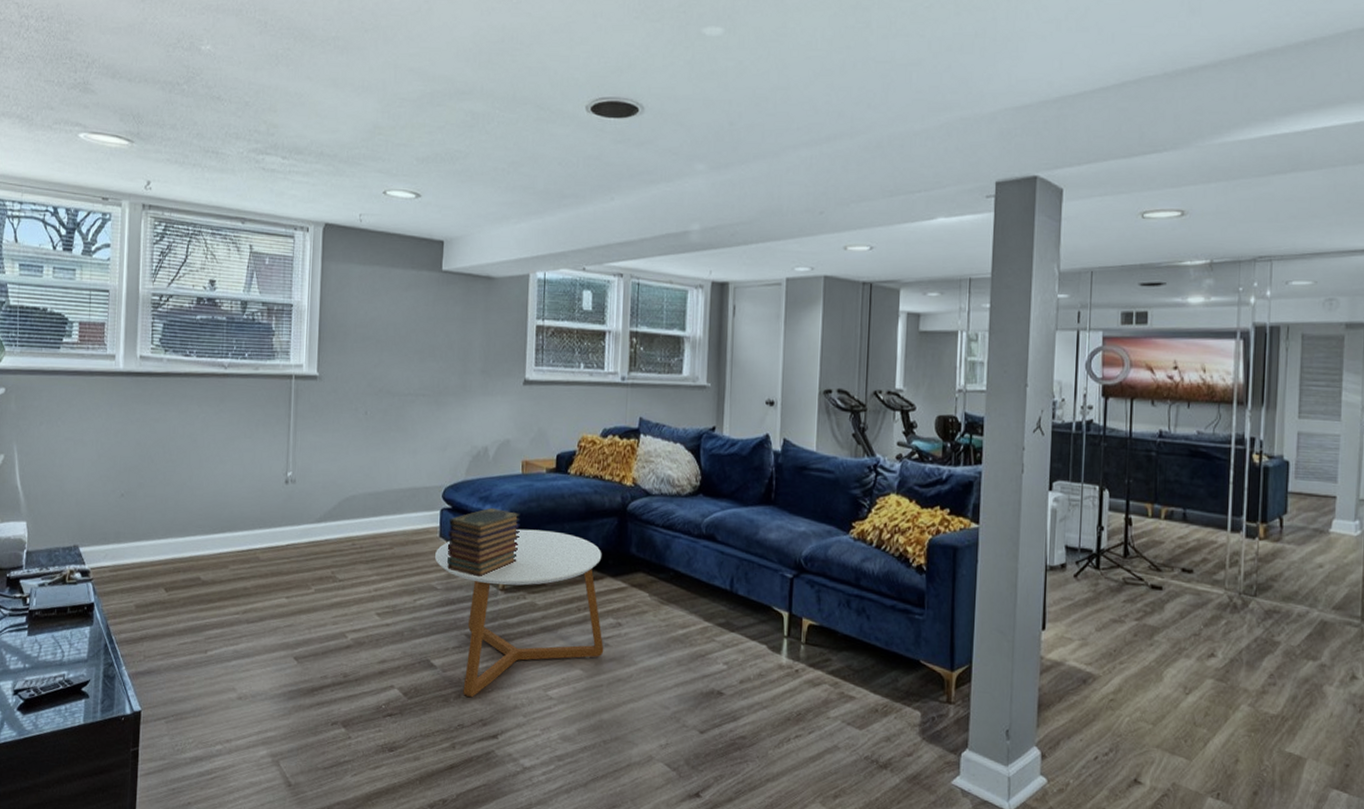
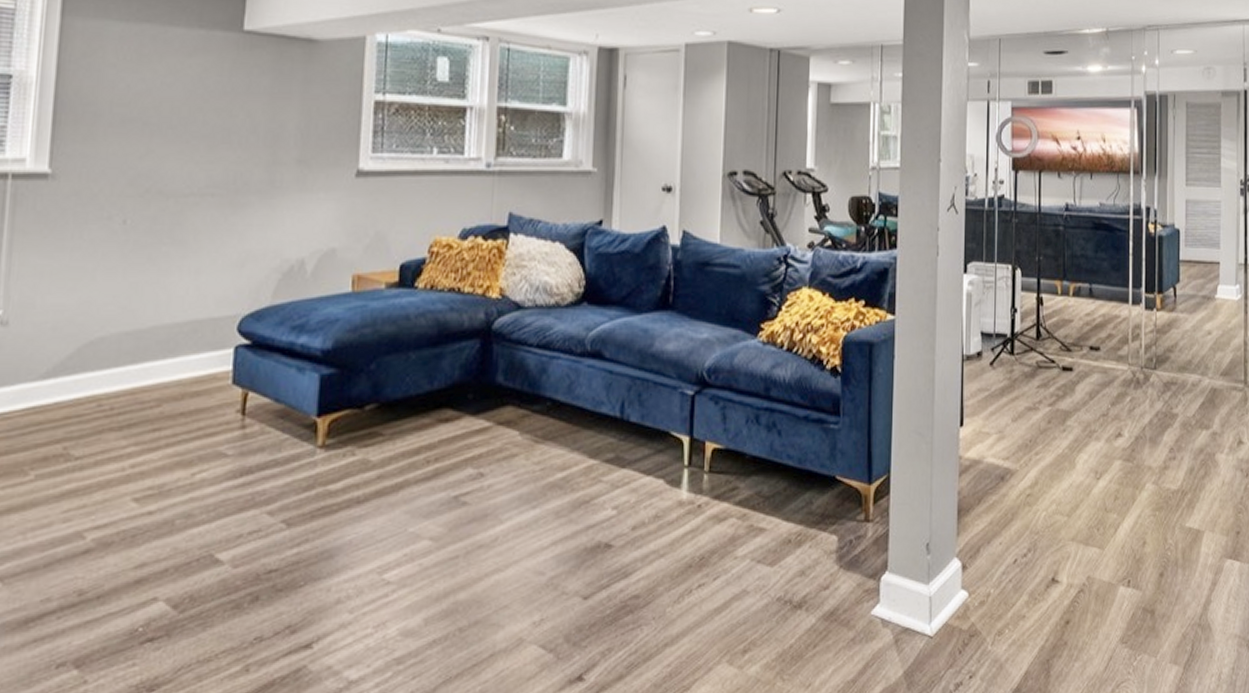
coffee table: present [435,528,604,698] -> none [225,363,461,598]
book stack: present [447,507,521,577] -> none [243,339,349,434]

